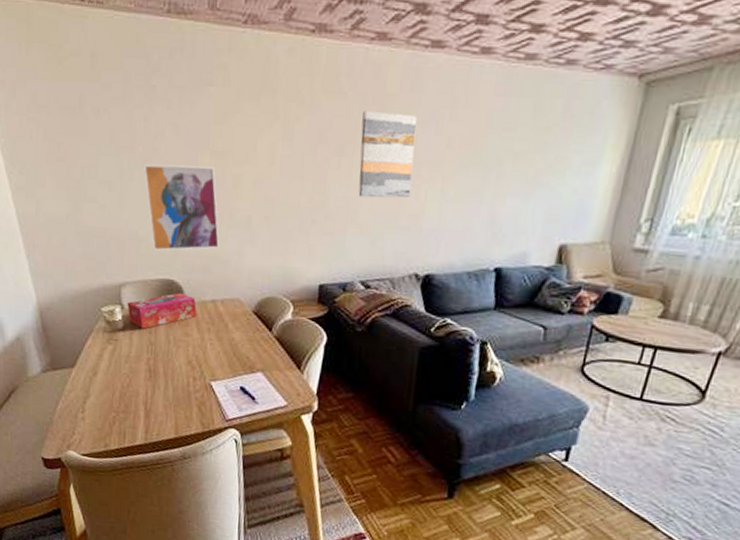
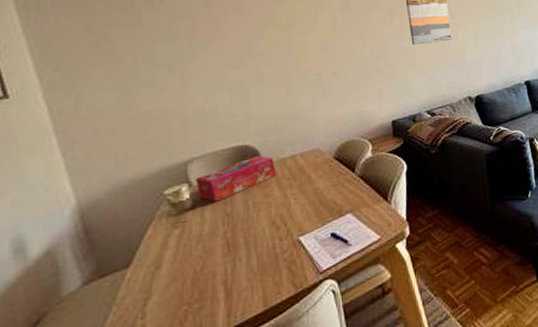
wall art: present [143,164,220,251] -> none [206,38,294,121]

